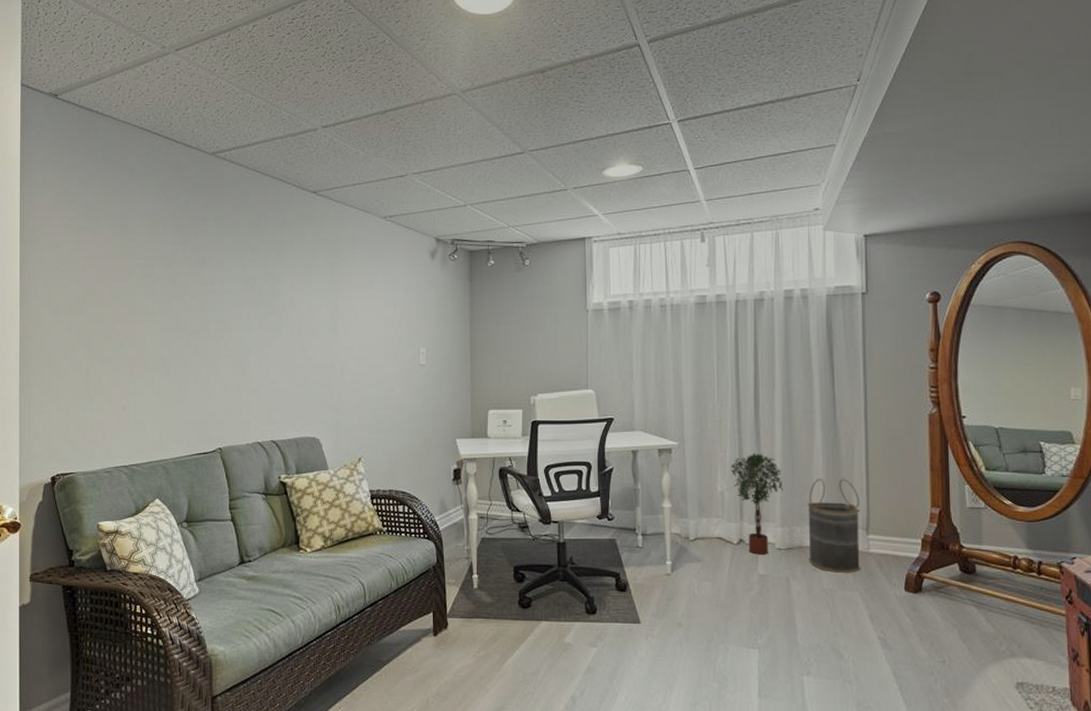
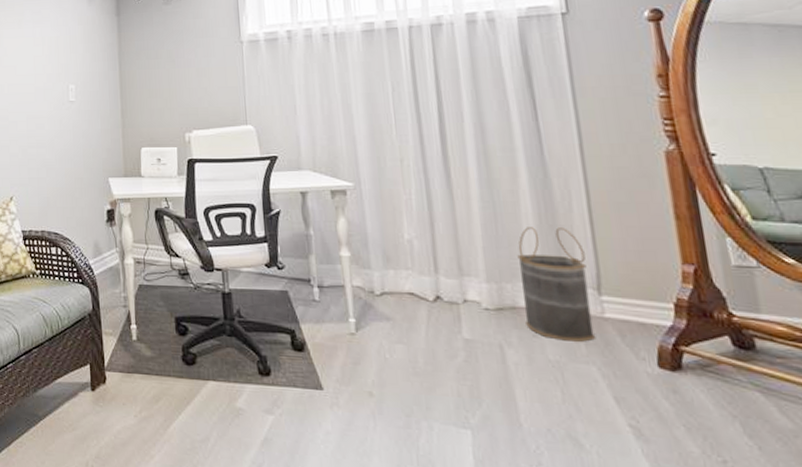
potted tree: present [731,453,783,555] -> none [418,196,485,315]

